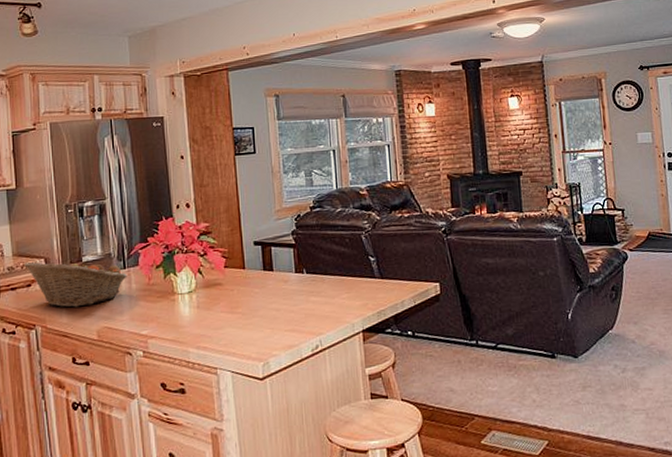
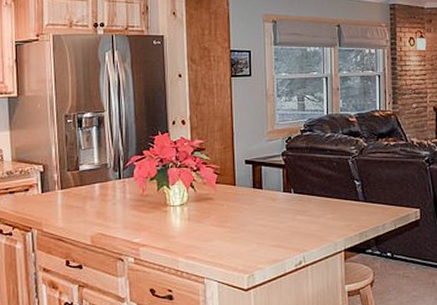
fruit basket: present [24,259,127,308] -> none [23,167,122,213]

